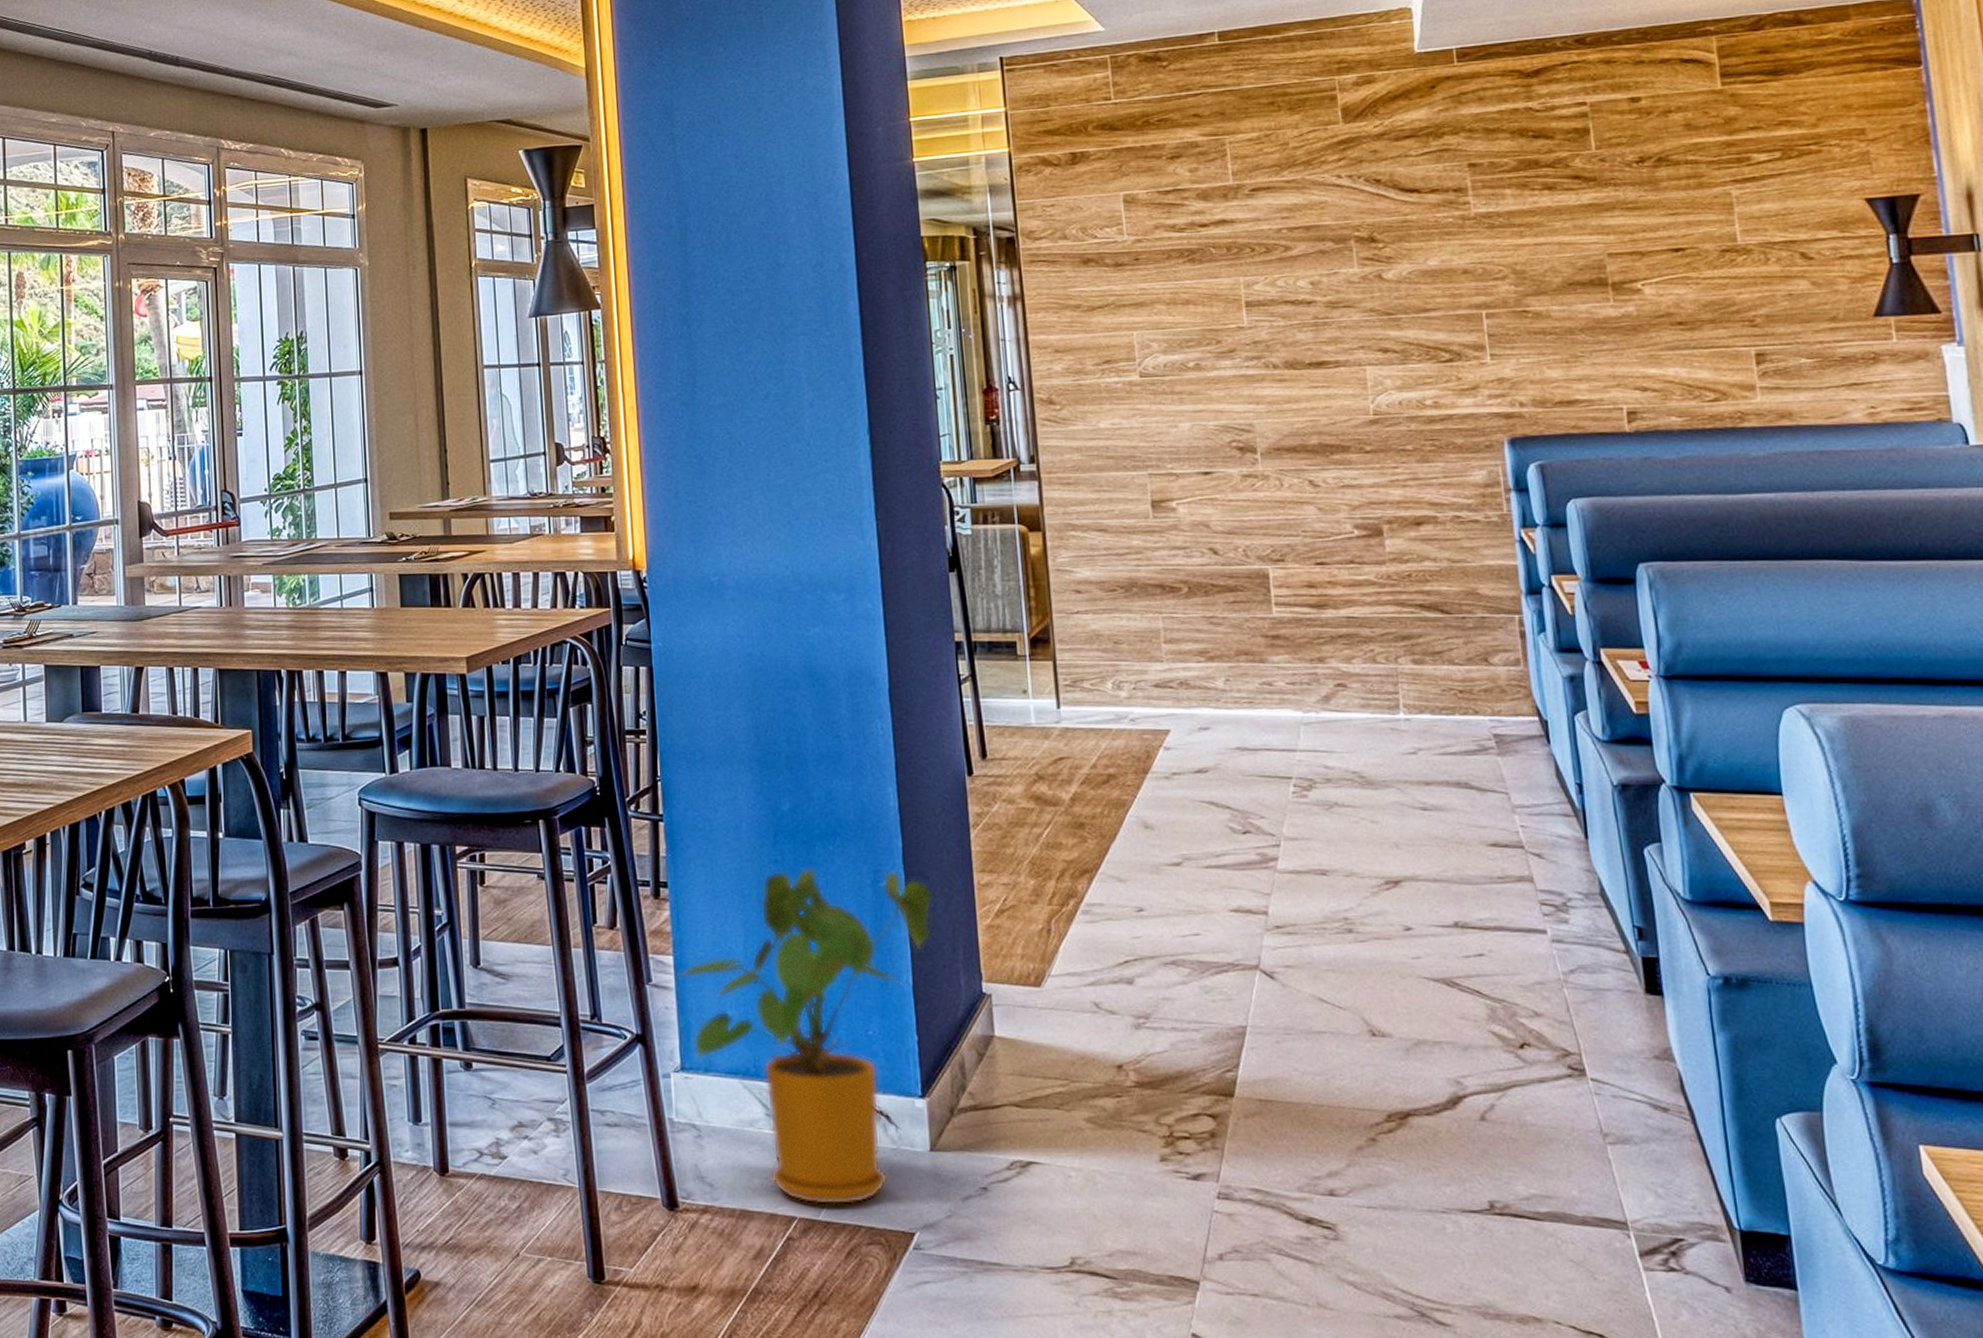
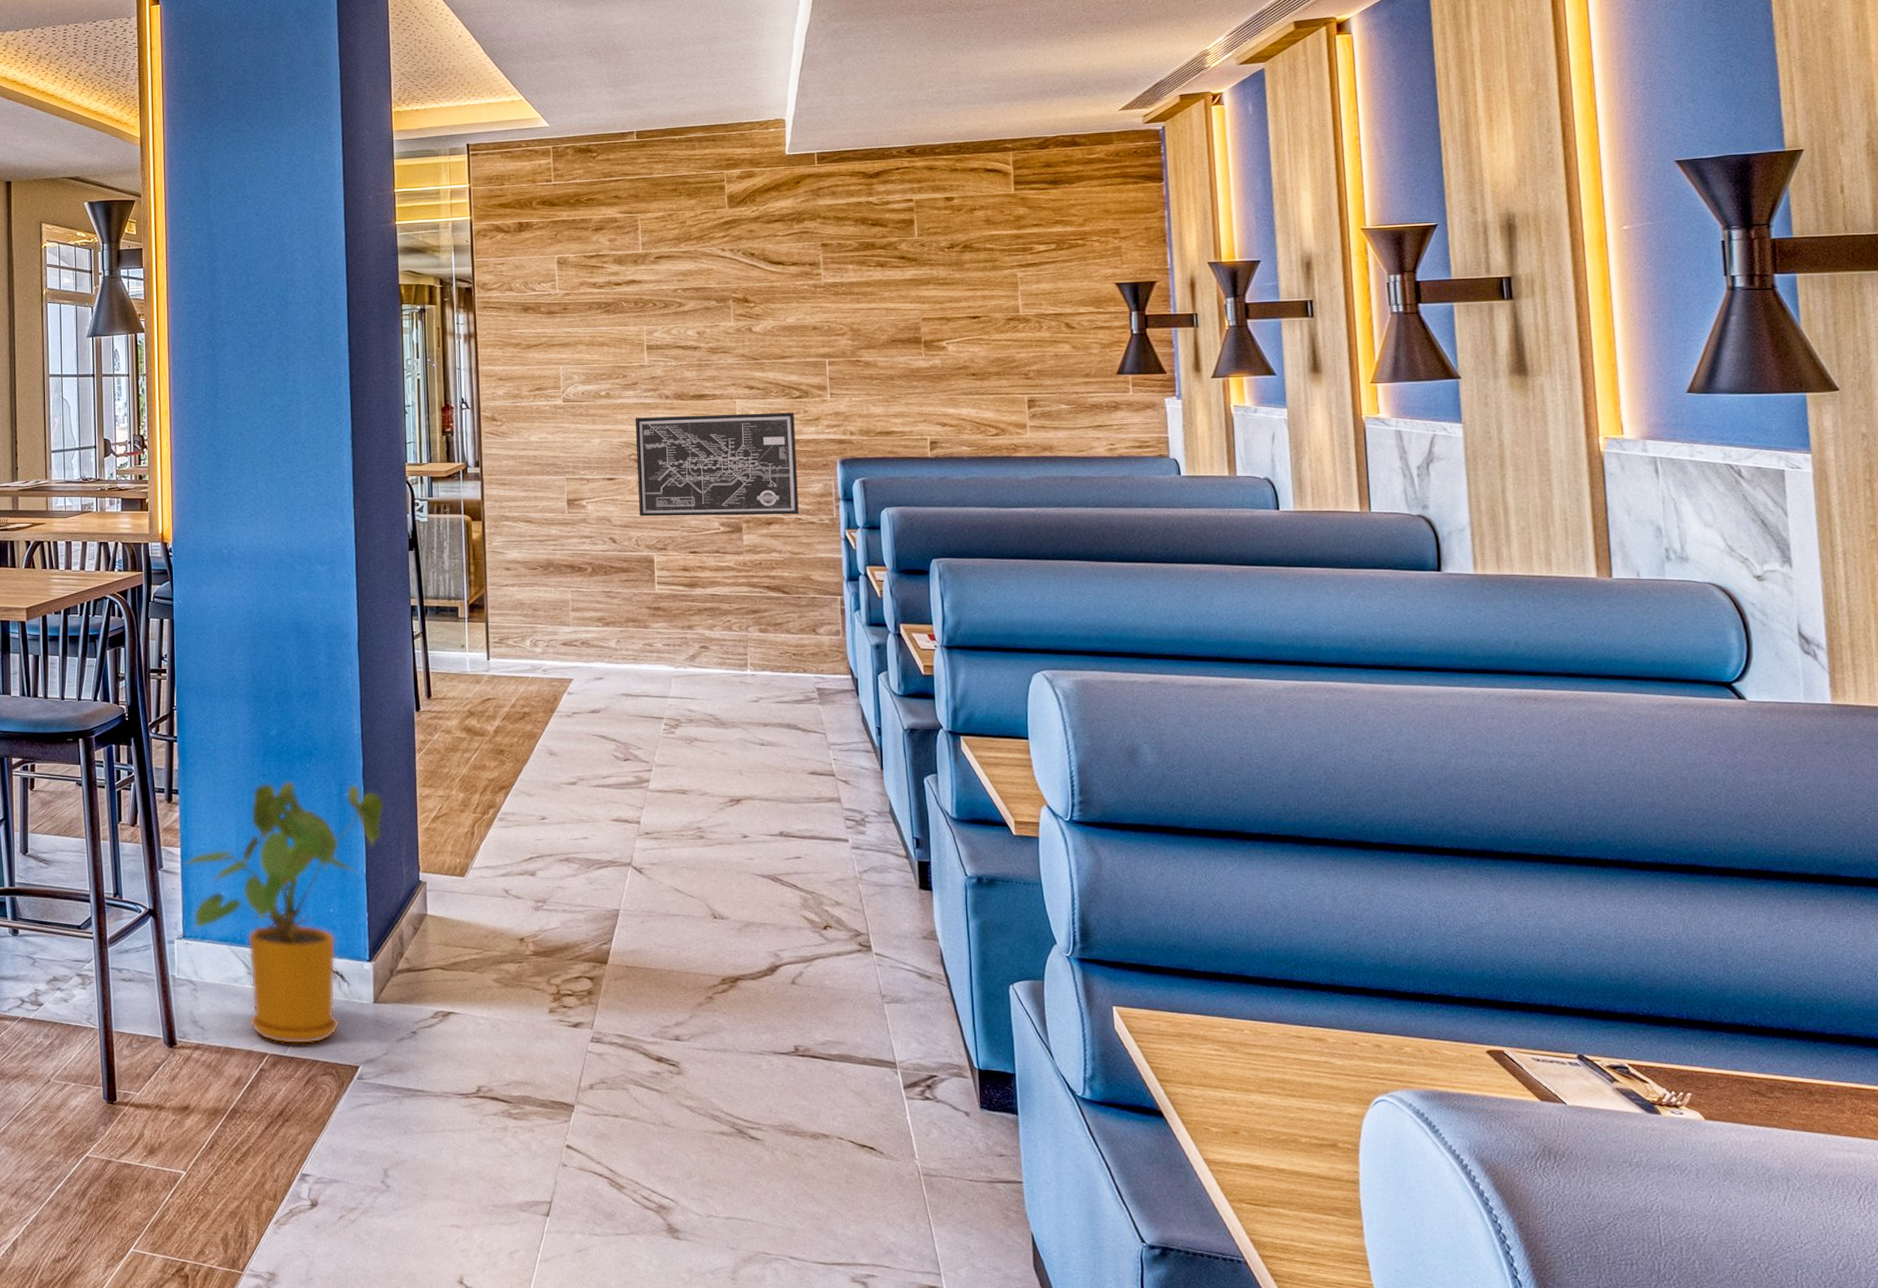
wall art: none [1234,380,1457,520] -> present [635,413,799,517]

